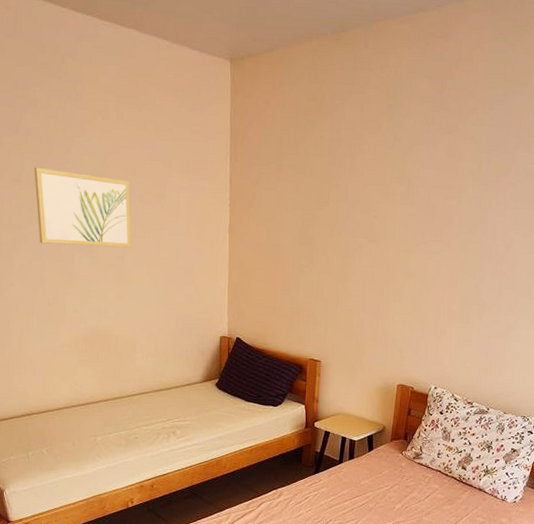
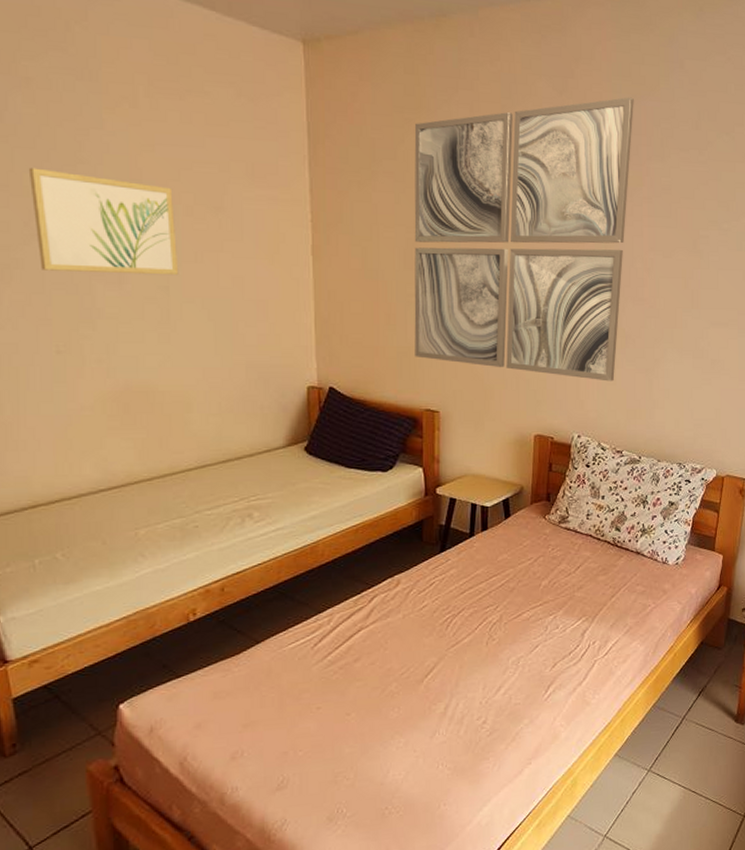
wall art: none [304,93,506,343] -> present [414,97,634,381]

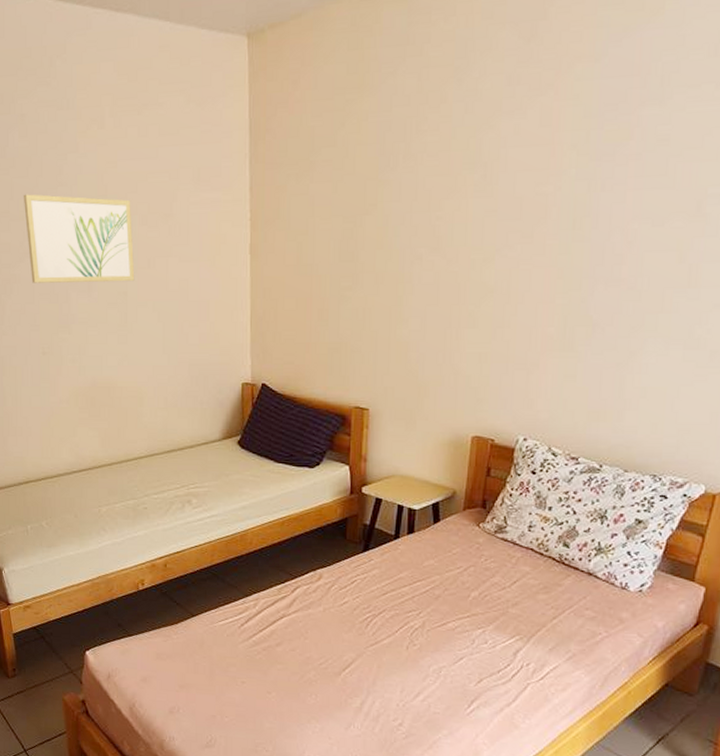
wall art: present [414,97,634,381] -> none [346,29,626,378]

